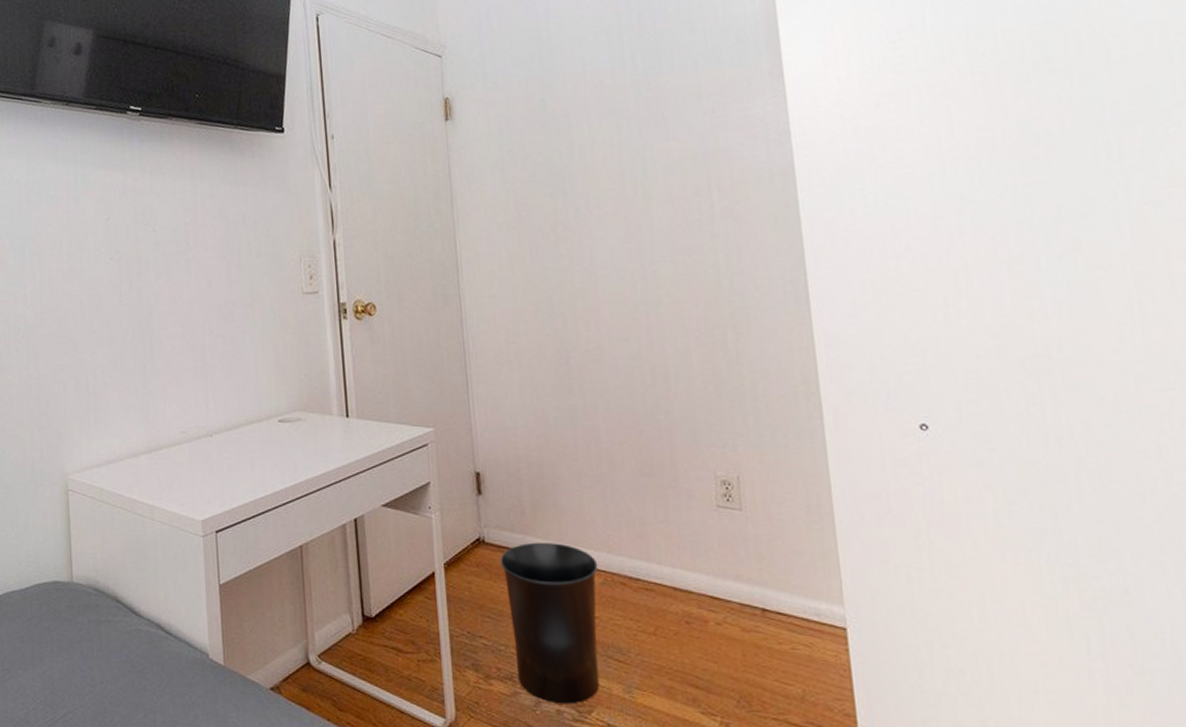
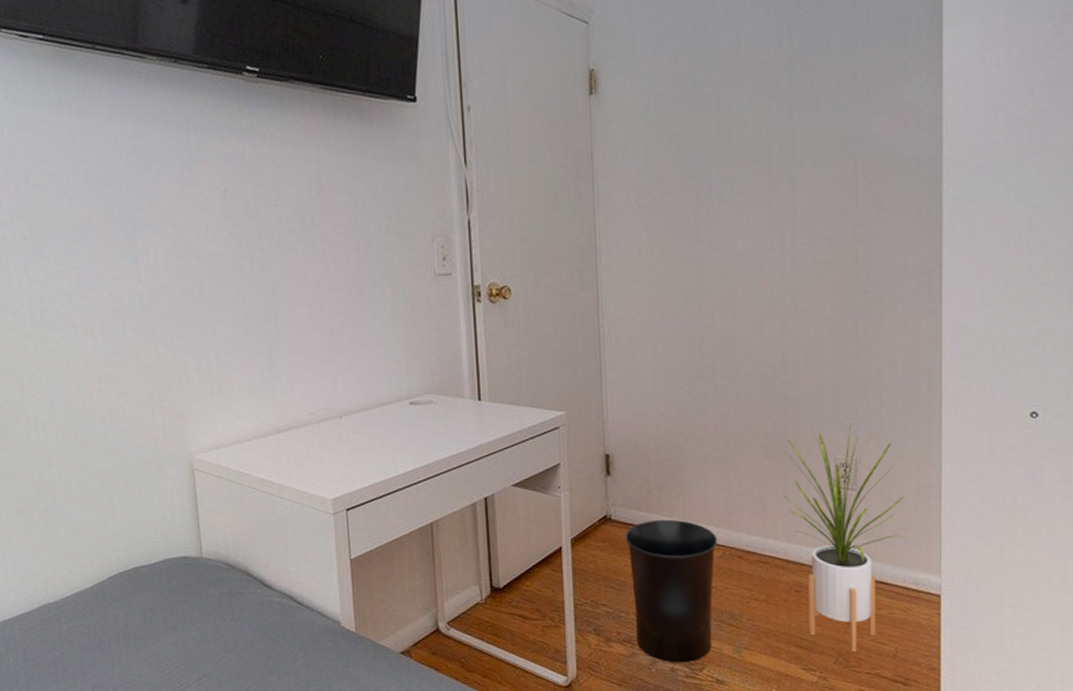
house plant: none [661,437,802,694] -> present [784,423,907,652]

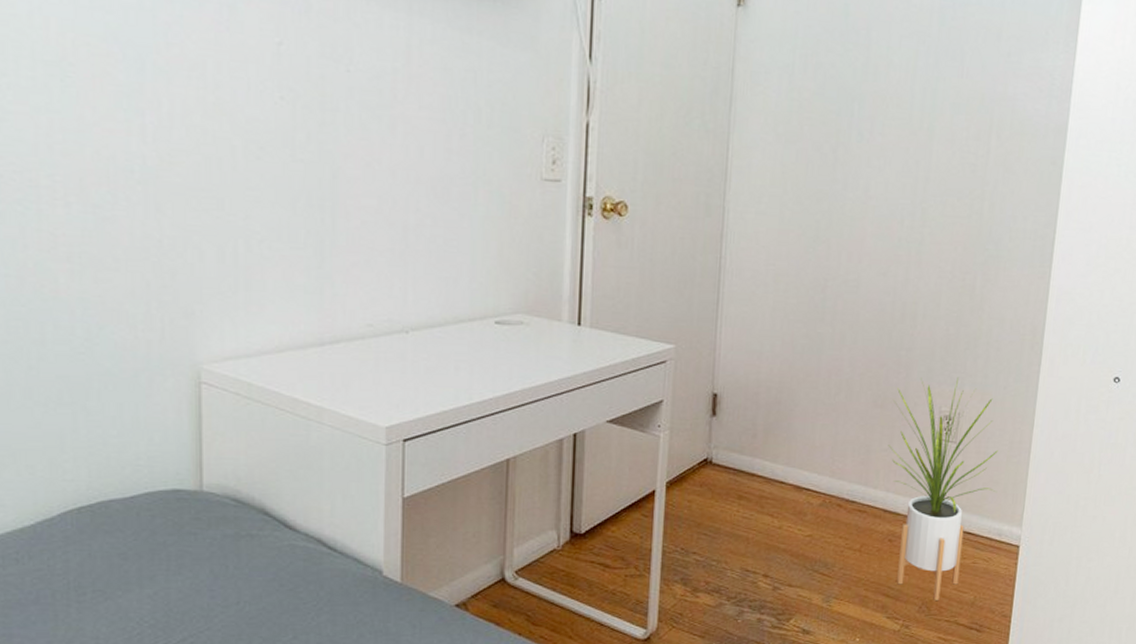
waste bin: present [624,519,718,663] -> none [724,464,820,613]

